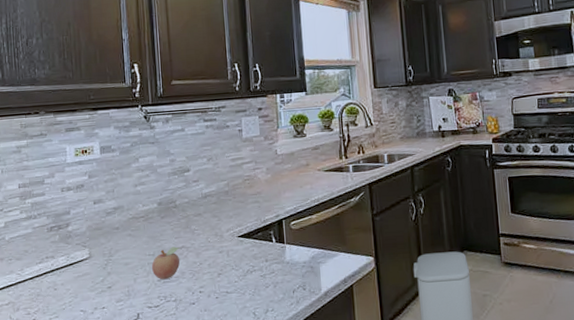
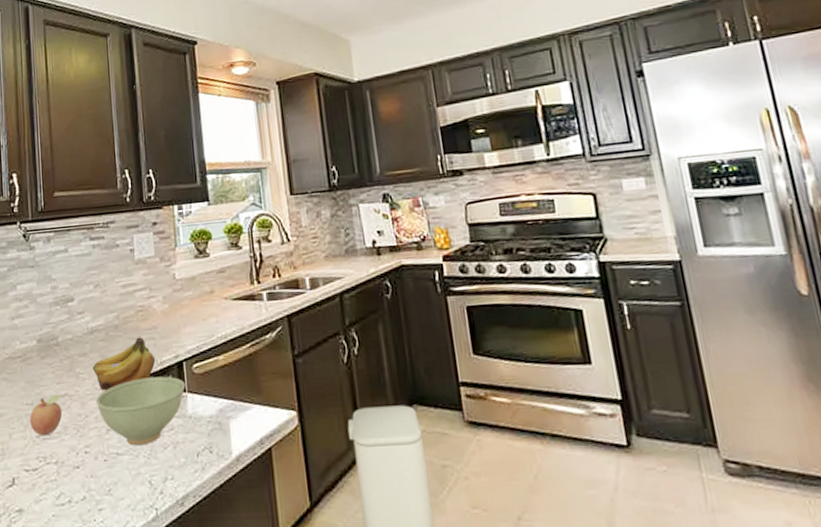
fruit: none [205,200,260,244] -> present [92,337,156,391]
bowl: none [208,231,285,286] -> present [95,376,186,446]

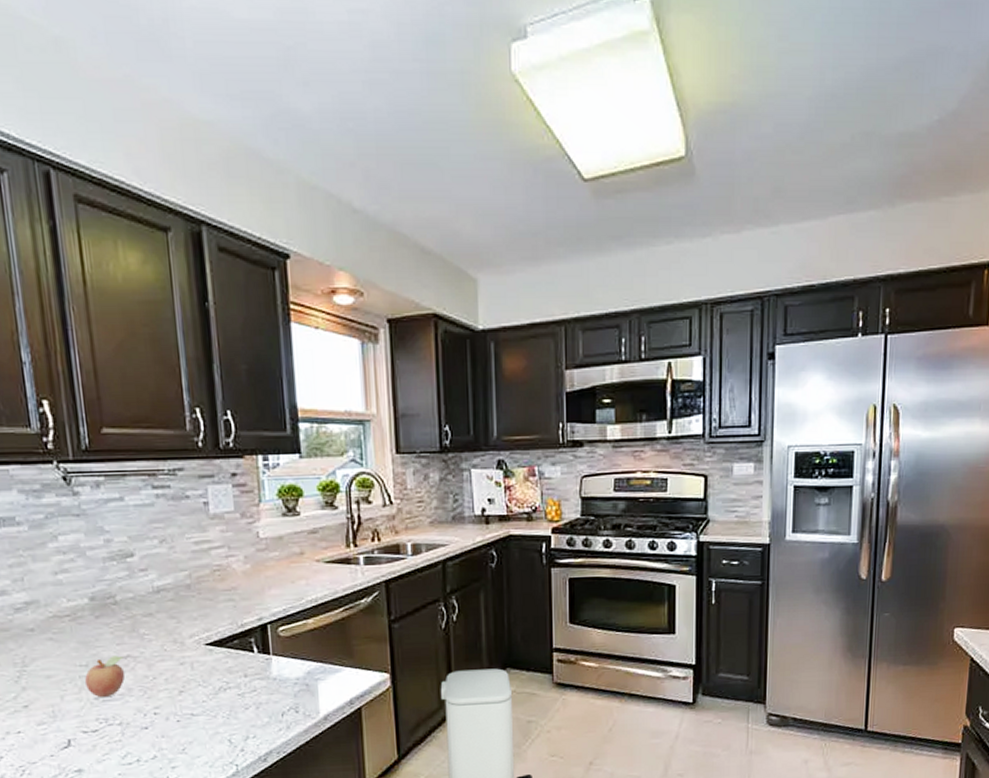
fruit: present [92,337,156,391] -> none [159,598,236,653]
bowl: present [95,376,186,446] -> none [164,638,270,707]

